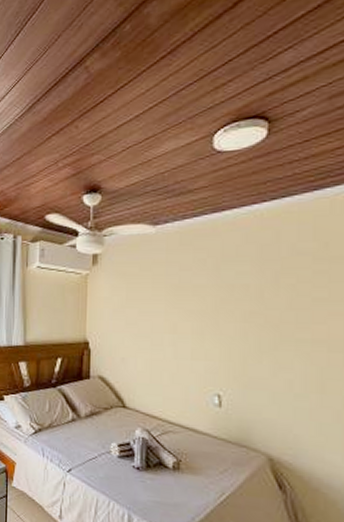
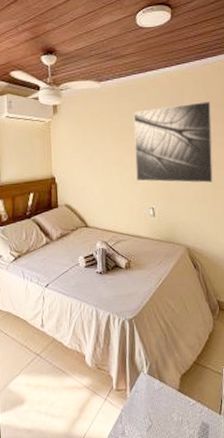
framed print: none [198,251,327,370] -> present [133,101,214,183]

